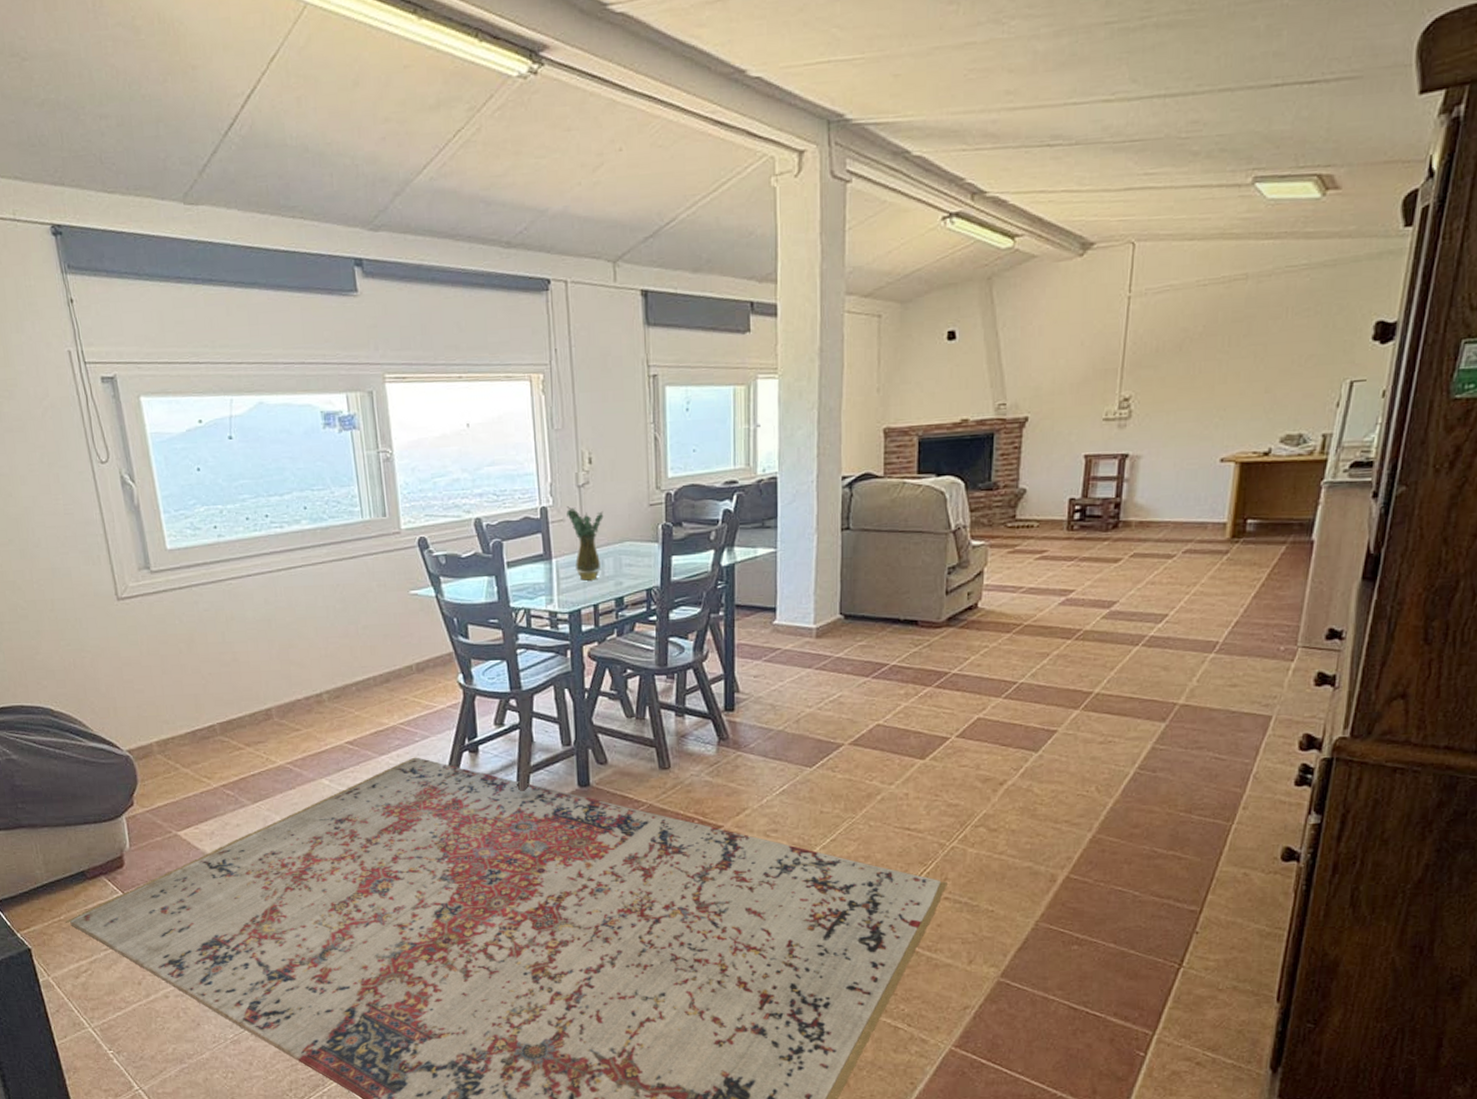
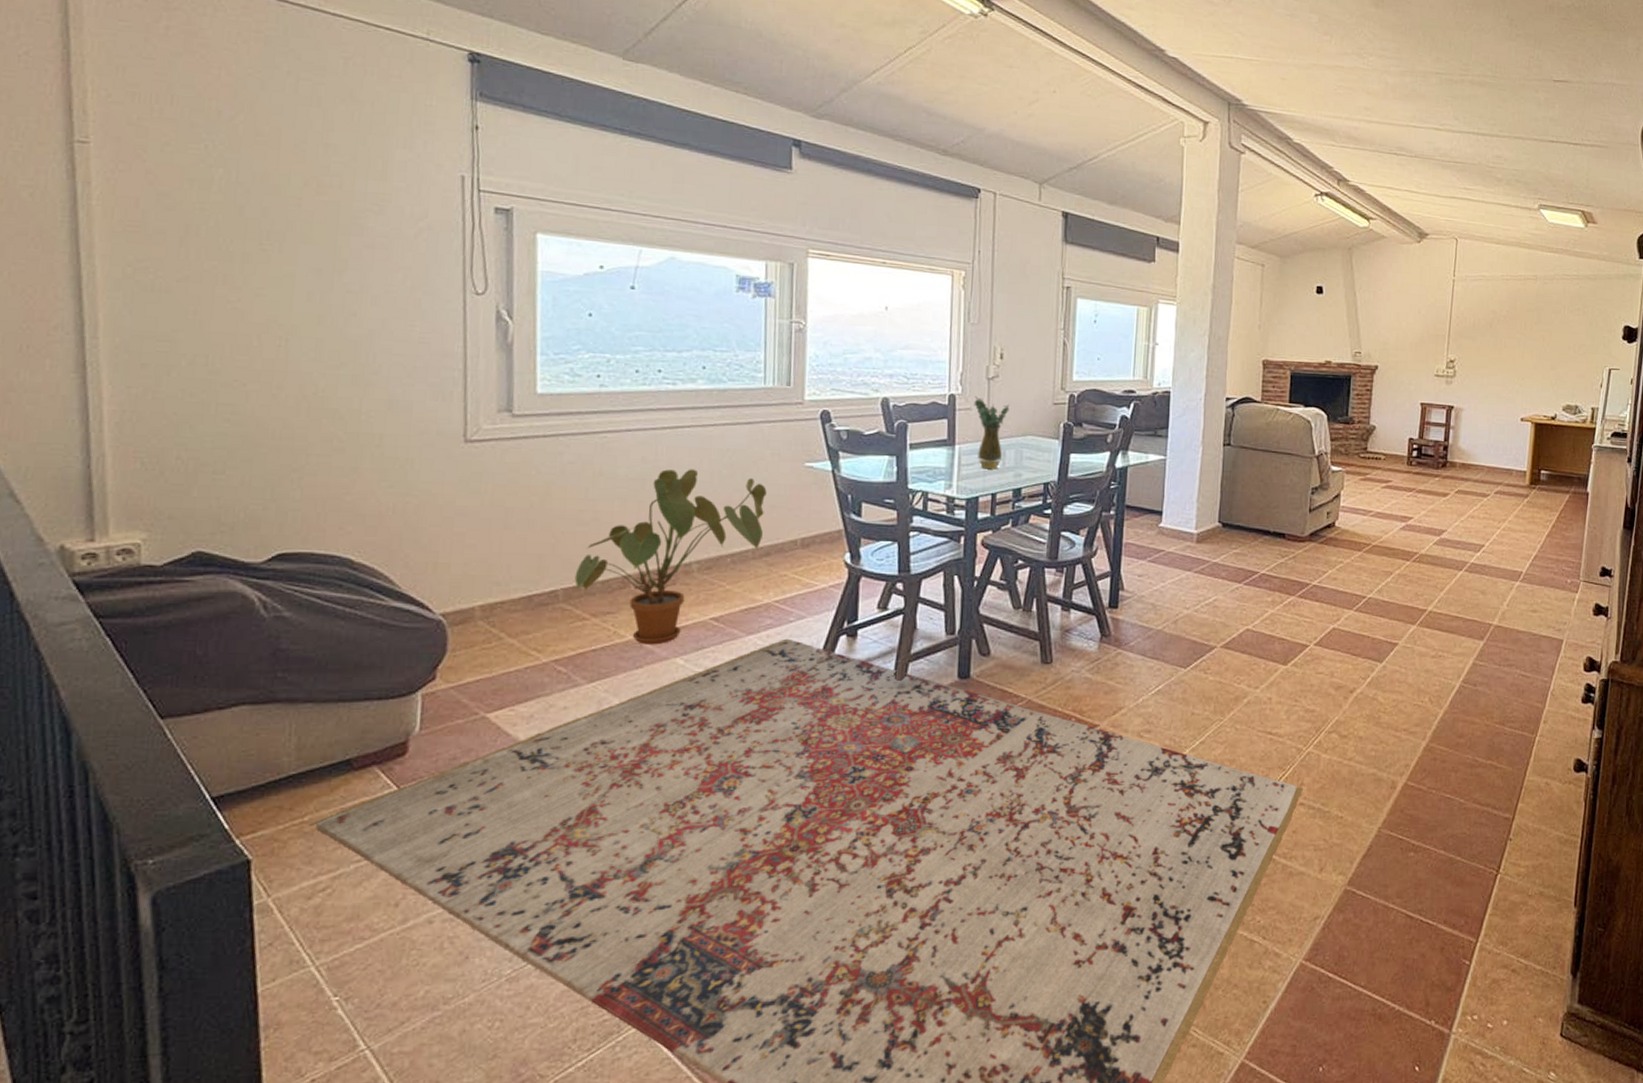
house plant: none [226,606,381,768] -> present [574,469,767,645]

